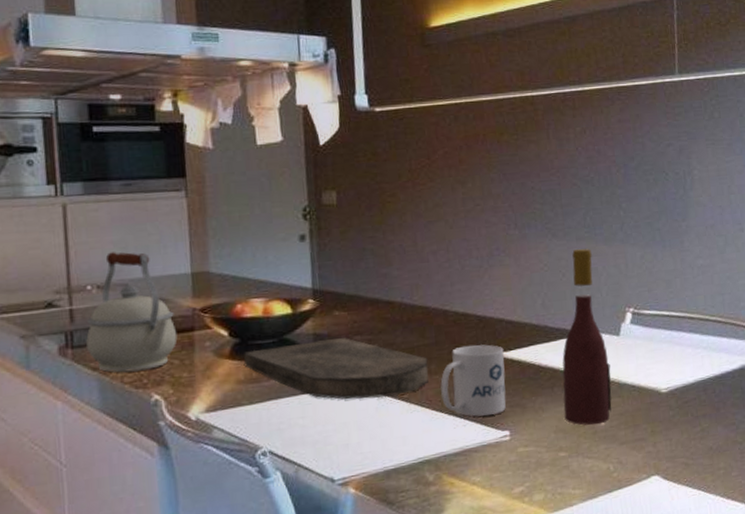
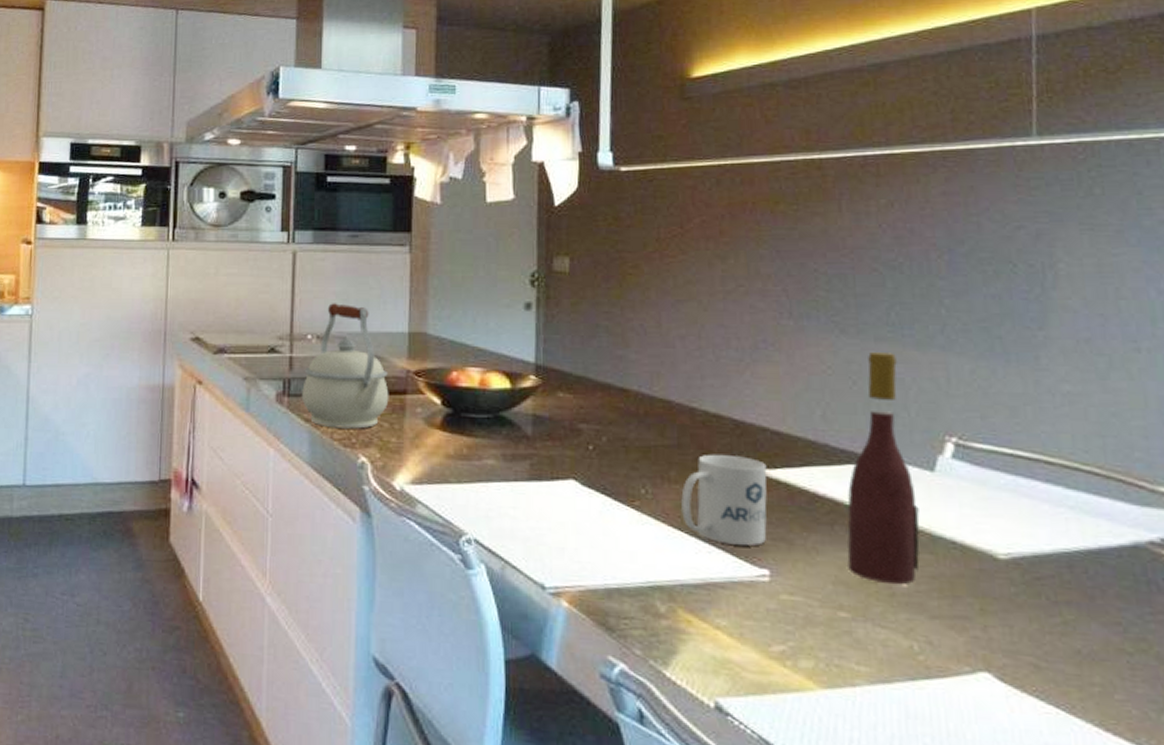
cutting board: present [243,338,429,400] -> none [454,423,667,501]

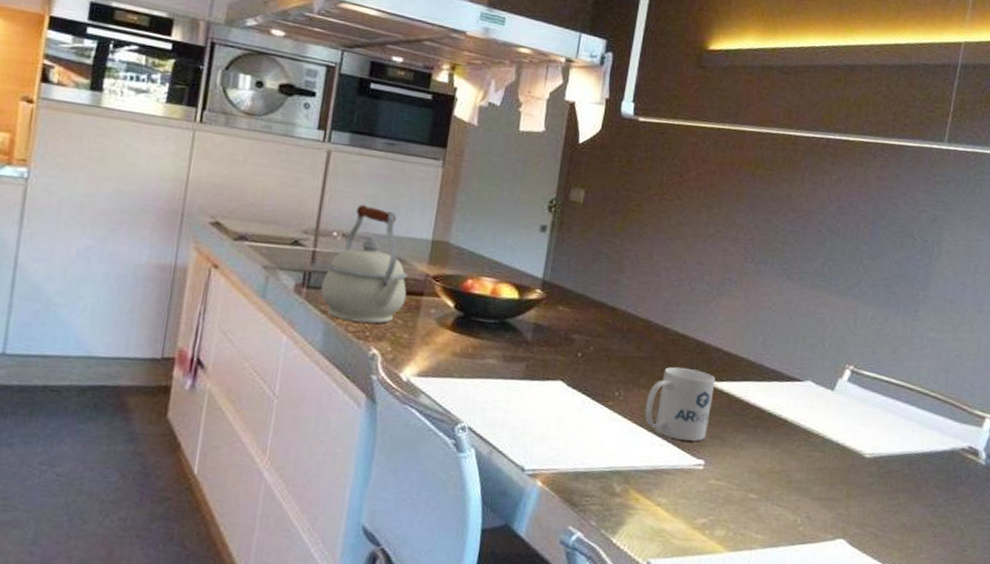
wine bottle: present [847,352,920,585] -> none [762,296,823,475]

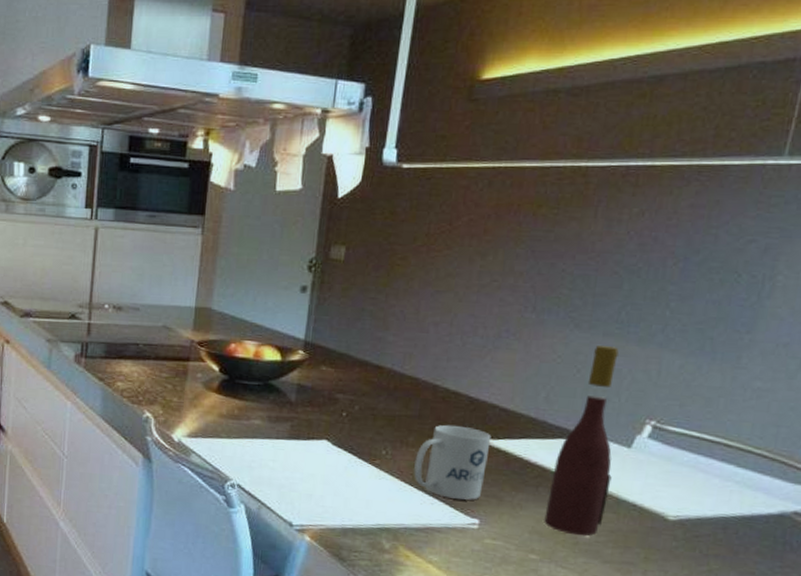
kettle: present [321,204,408,324] -> none [97,277,174,389]
wine bottle: none [762,296,823,475] -> present [544,346,619,537]

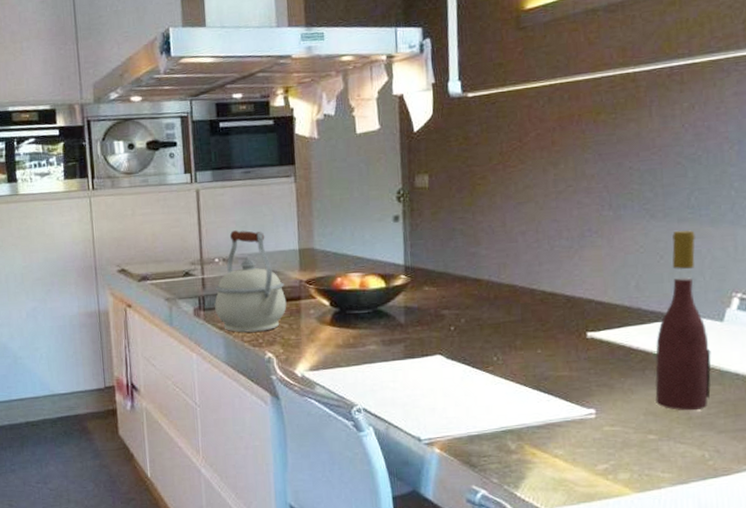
kettle: none [97,277,174,389] -> present [215,230,287,333]
mug: present [414,424,491,500] -> none [525,323,593,393]

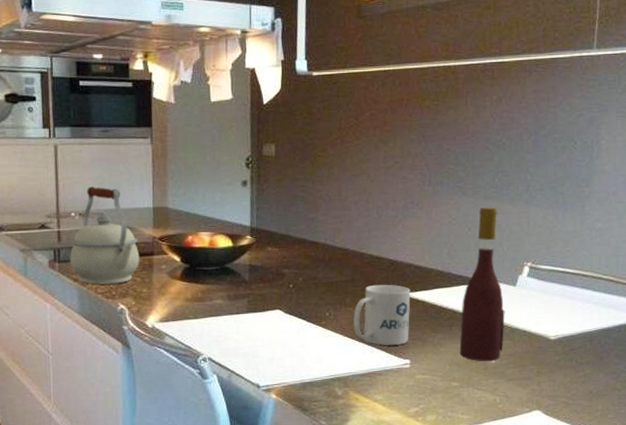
mug: none [525,323,593,393] -> present [353,284,411,345]

